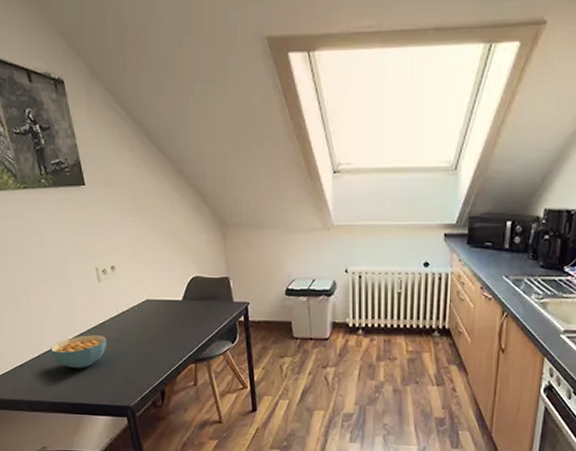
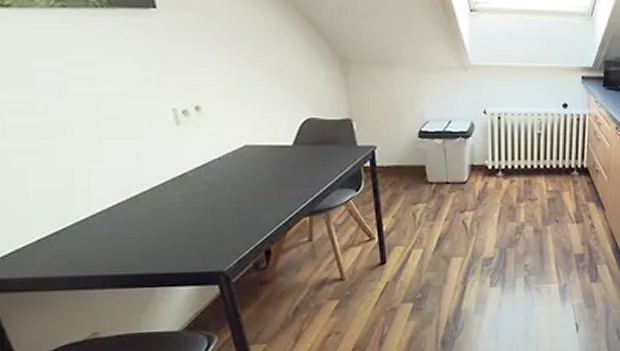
cereal bowl: present [50,334,107,369] -> none [104,188,190,232]

